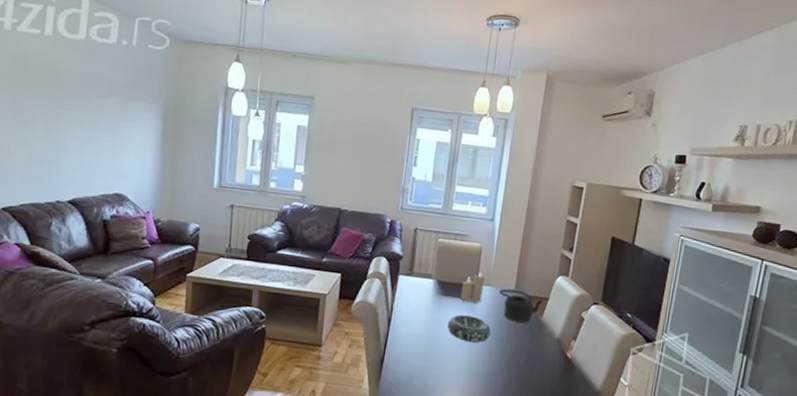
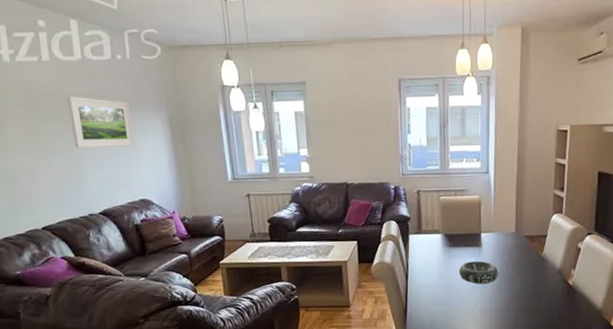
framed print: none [57,74,125,136] -> present [67,96,134,148]
candle: present [460,272,485,304] -> none [467,221,487,250]
teapot: present [499,289,543,323] -> none [502,232,542,261]

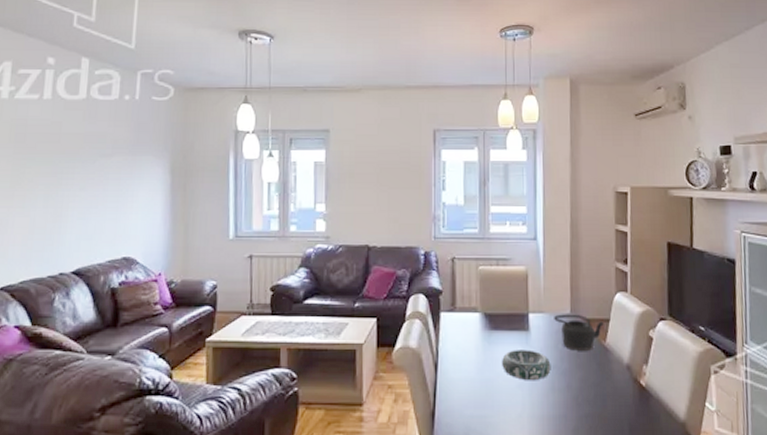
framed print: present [67,96,134,148] -> none [59,137,129,195]
teapot: none [502,232,542,261] -> present [554,314,604,351]

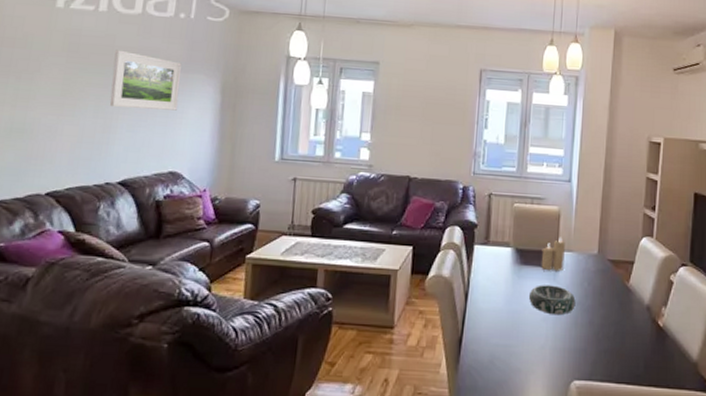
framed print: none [59,137,129,195] -> present [109,49,182,111]
candle: none [511,298,536,335] -> present [541,237,565,272]
teapot: present [554,314,604,351] -> none [582,254,628,290]

